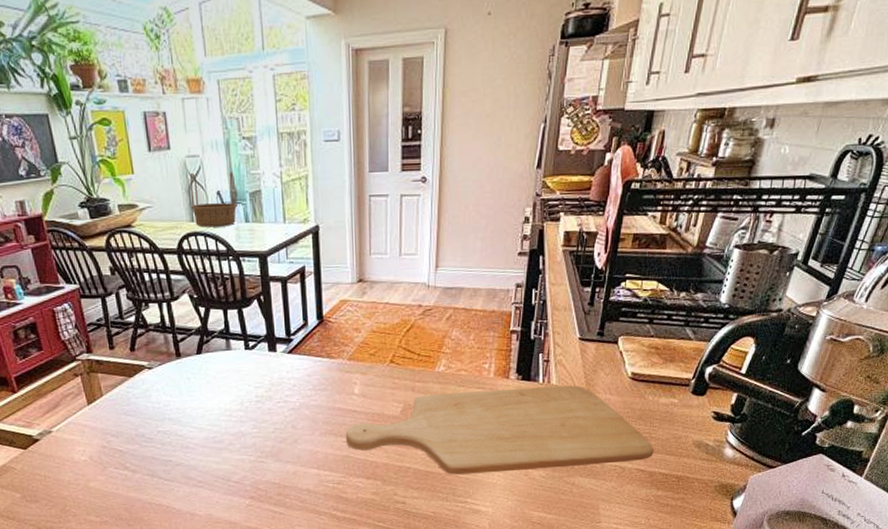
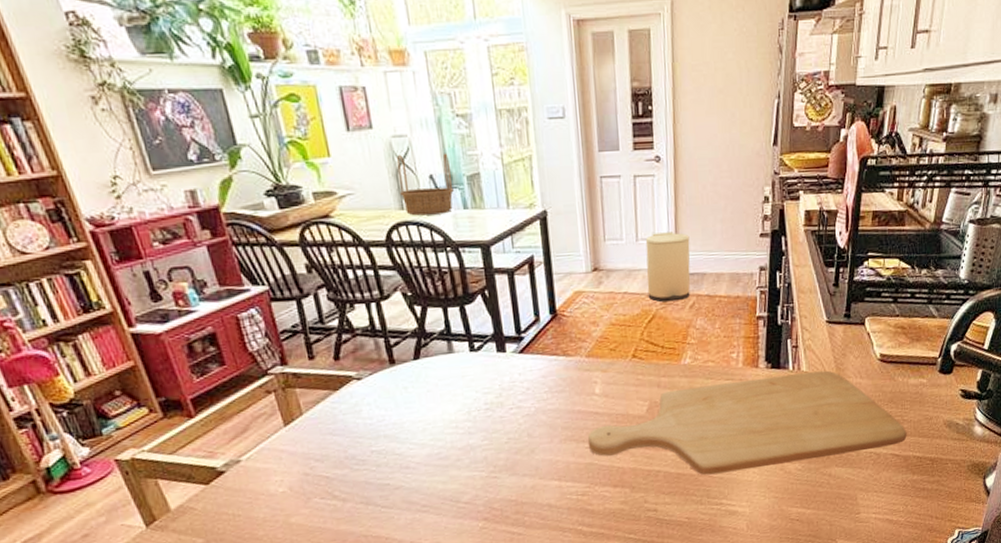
pedal bin: none [407,248,450,313] -> present [645,232,691,302]

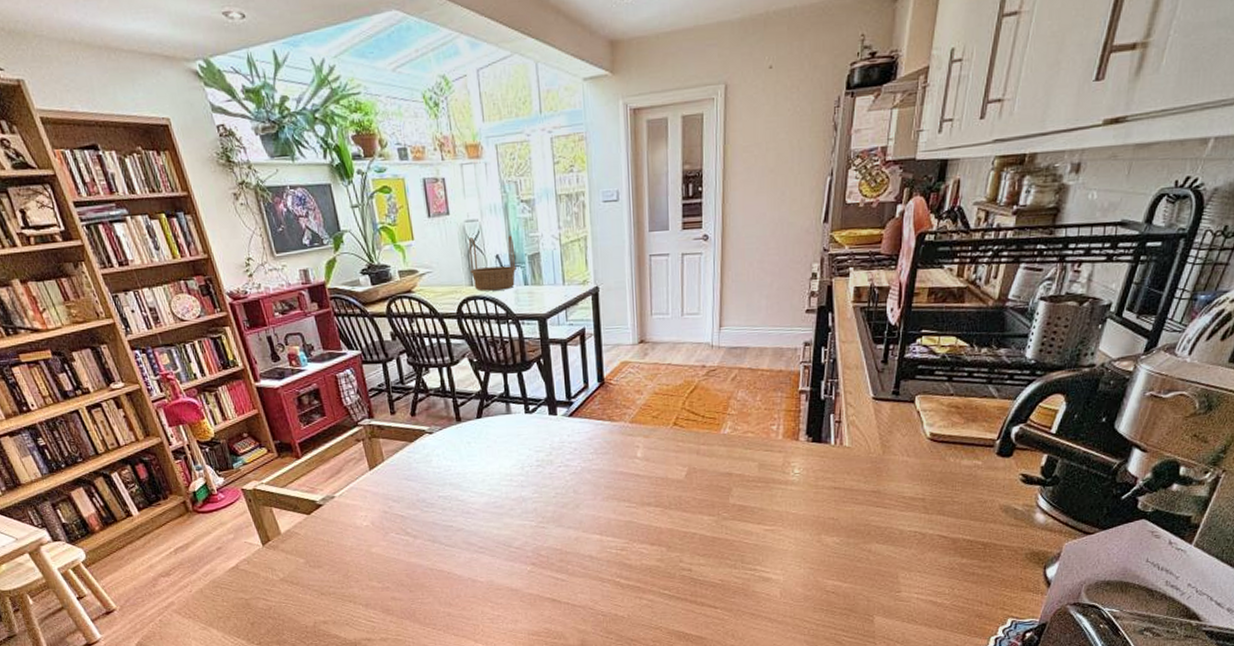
chopping board: present [588,370,907,476] -> none [629,447,957,541]
pedal bin: present [645,232,691,302] -> none [690,307,734,374]

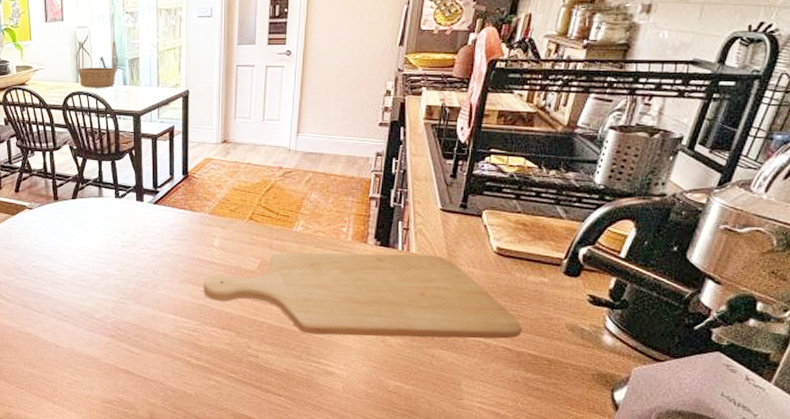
chopping board: none [629,447,957,541] -> present [204,253,522,339]

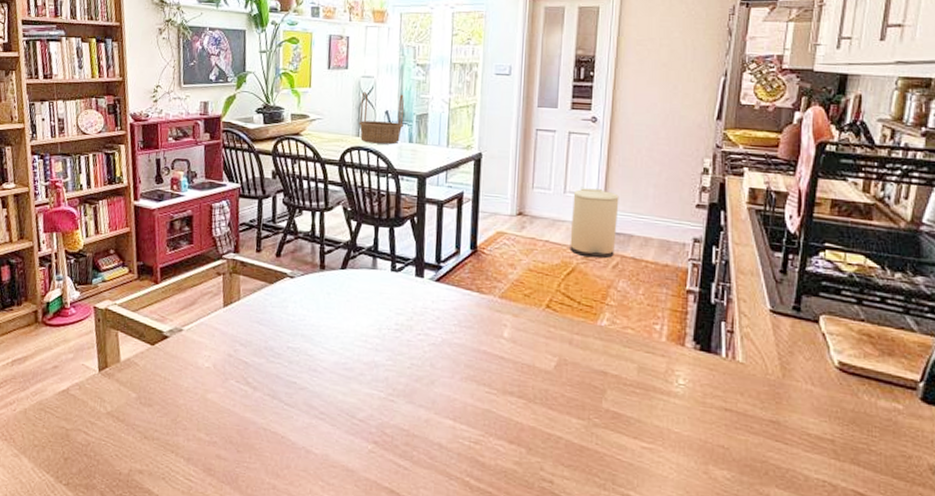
chopping board: present [204,253,522,339] -> none [489,351,875,480]
pedal bin: none [268,115,311,175] -> present [570,188,619,259]

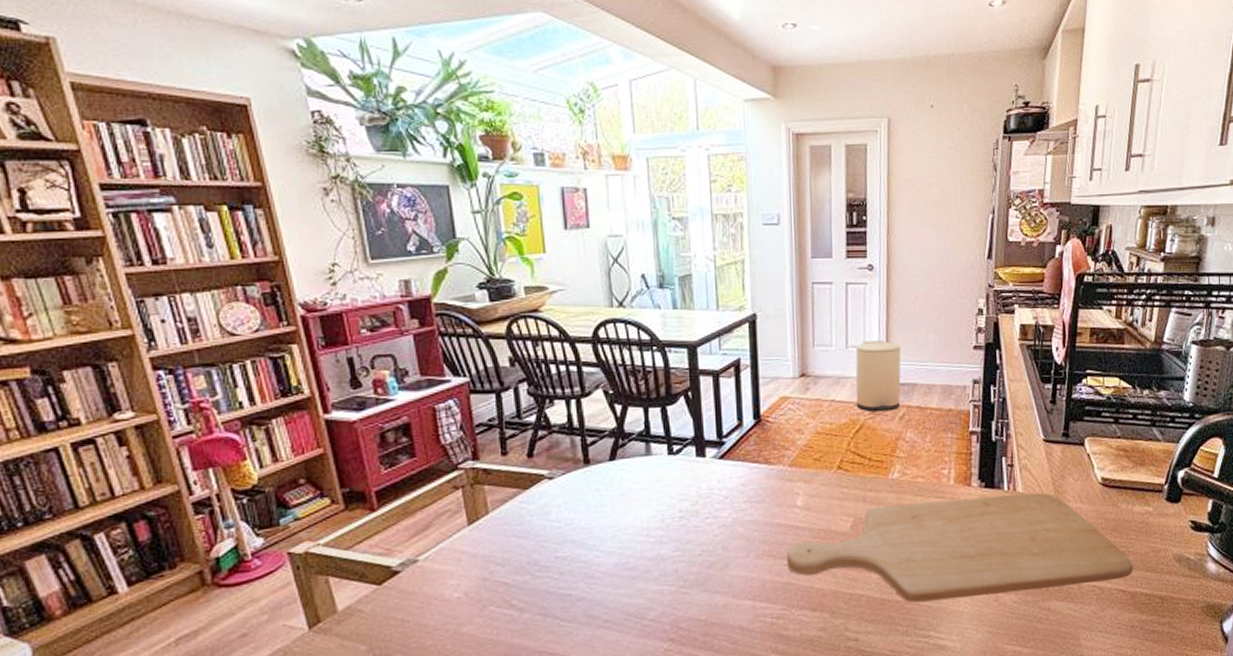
basket: present [359,92,404,145] -> none [610,253,664,314]
chopping board: none [489,351,875,480] -> present [787,493,1133,603]

